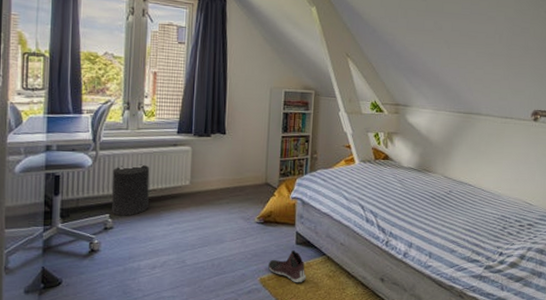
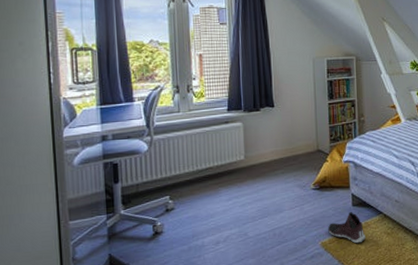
trash can: present [111,164,150,216] -> none [168,144,207,197]

